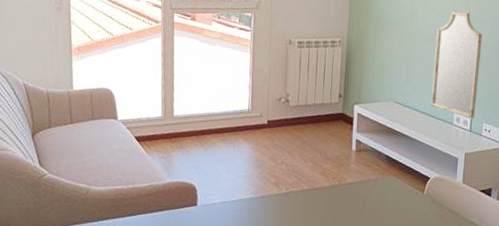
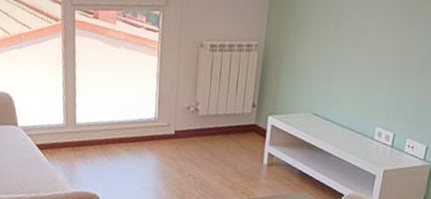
home mirror: present [431,11,482,119] -> none [352,12,417,134]

